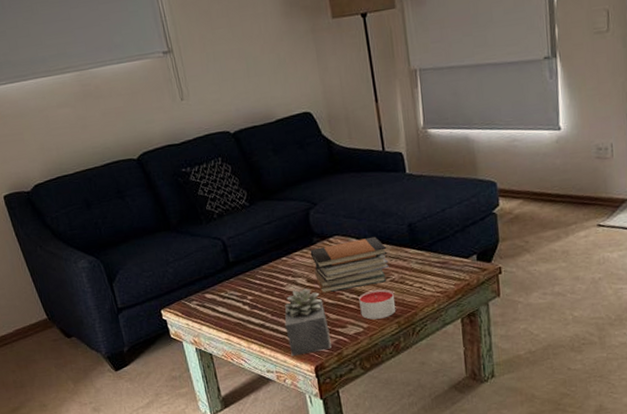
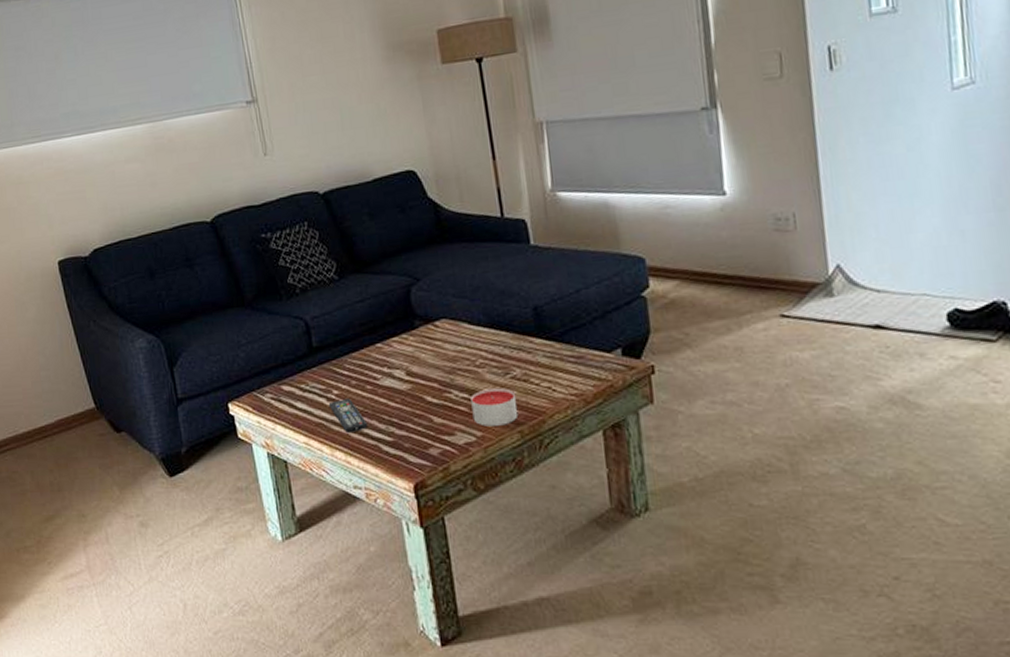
remote control: none [244,301,277,329] -> present [328,397,367,432]
succulent plant: present [284,288,332,356] -> none [377,383,436,469]
book stack: present [310,236,389,294] -> none [410,321,509,391]

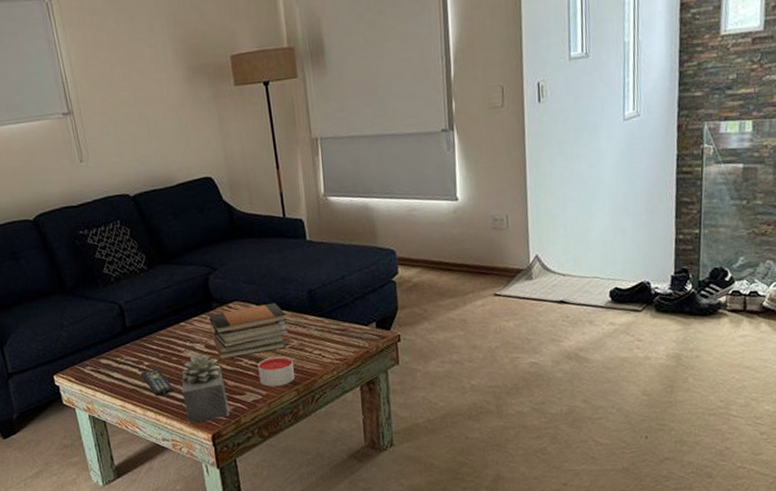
succulent plant: none [377,383,436,469] -> present [181,354,229,424]
book stack: none [410,321,509,391] -> present [208,302,289,360]

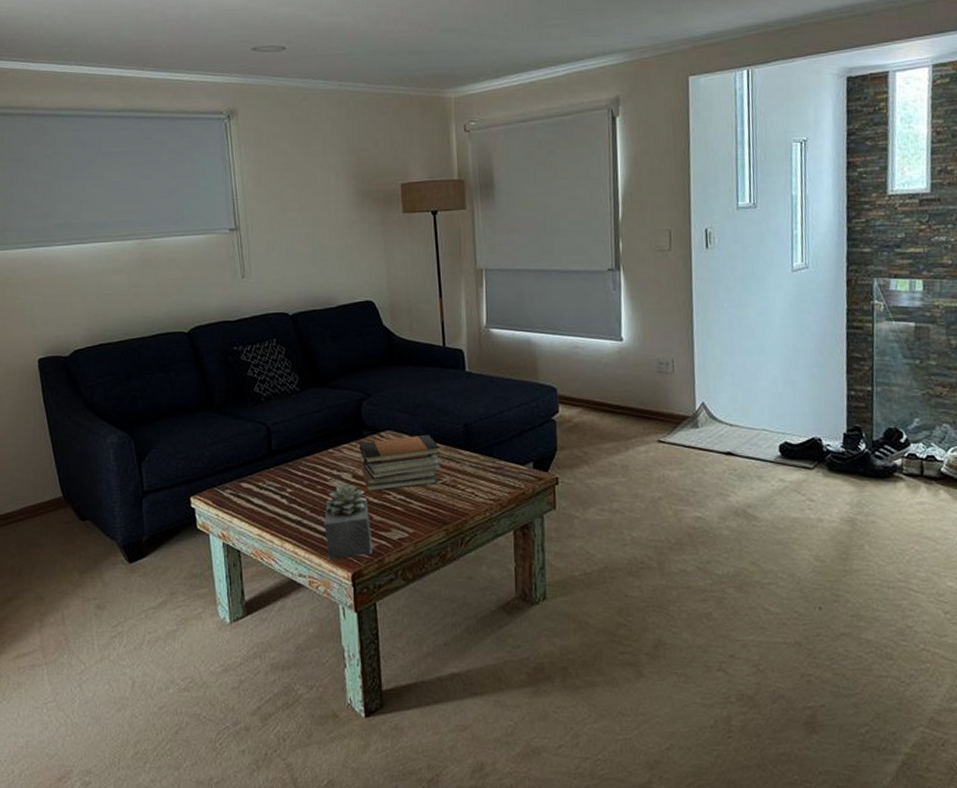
remote control: present [140,367,173,396] -> none [282,495,315,526]
candle: present [258,356,295,387] -> none [406,492,445,525]

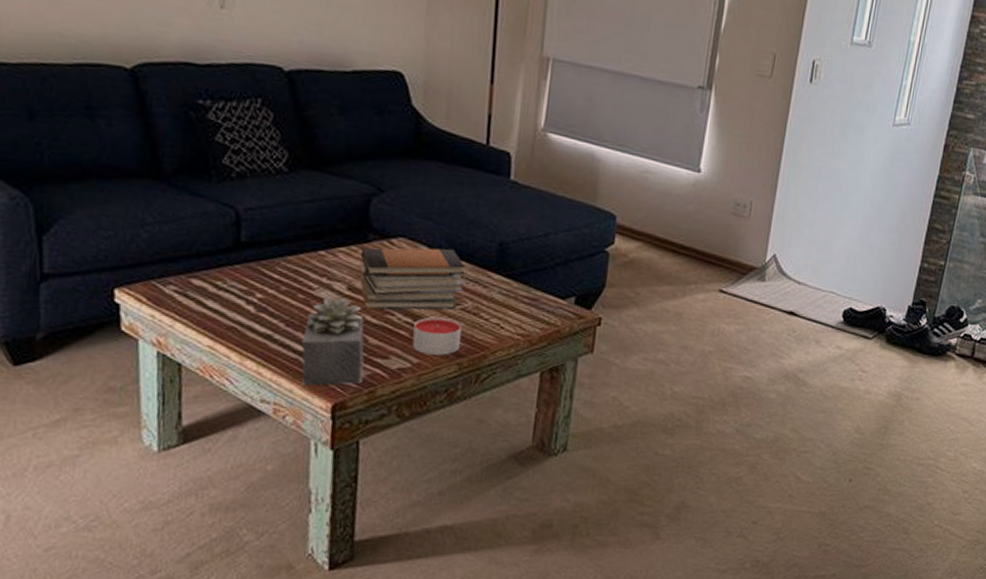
candle: none [406,492,445,525] -> present [412,316,462,356]

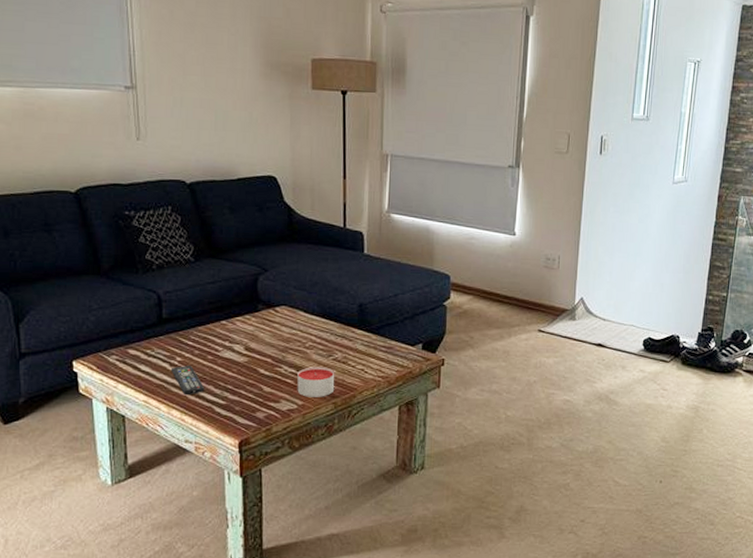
remote control: none [247,303,291,342] -> present [170,364,204,394]
succulent plant: present [301,297,365,386] -> none [213,356,261,427]
book stack: present [360,248,466,310] -> none [253,312,334,365]

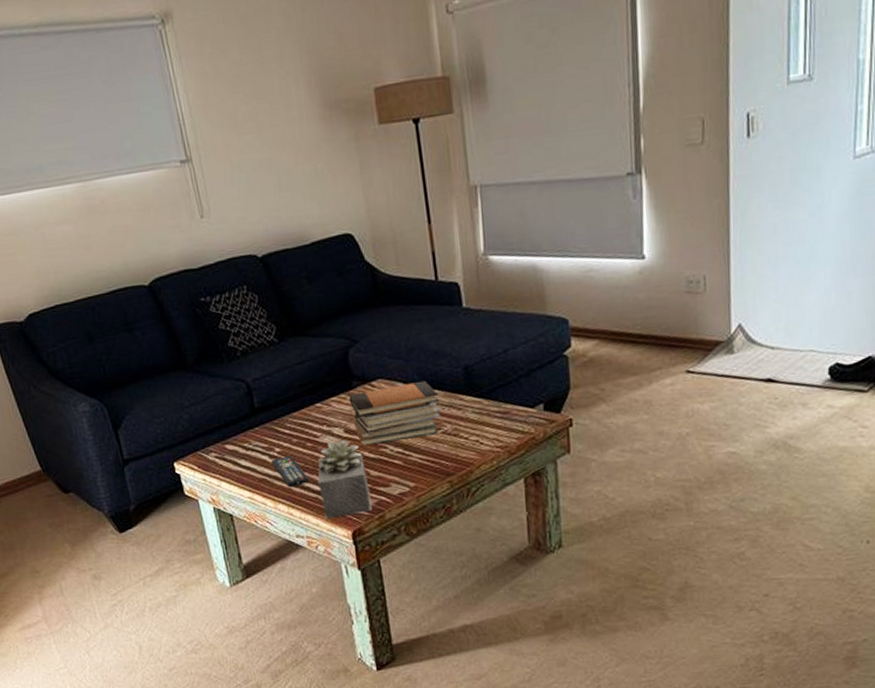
succulent plant: none [213,356,261,427] -> present [317,440,372,519]
book stack: none [253,312,334,365] -> present [348,380,441,447]
candle: present [297,367,335,397] -> none [405,442,449,478]

